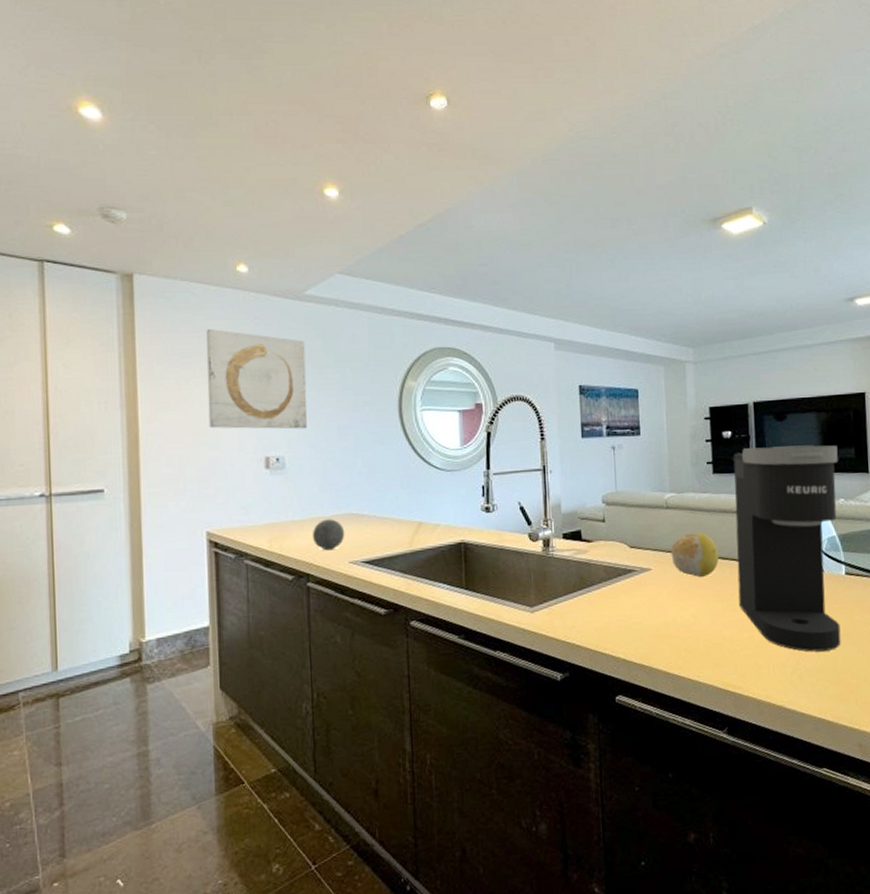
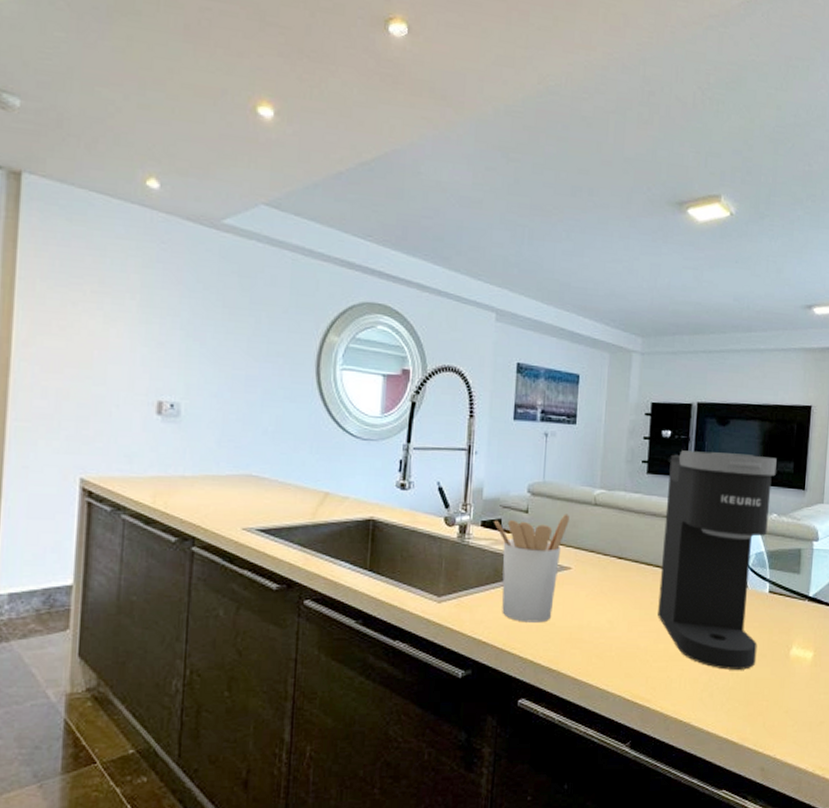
wall art: present [206,329,308,429] -> none [95,248,217,375]
decorative ball: present [312,519,345,551] -> none [202,478,241,514]
utensil holder: none [574,519,644,624] -> present [494,514,569,623]
fruit: present [671,533,720,577] -> none [593,534,644,581]

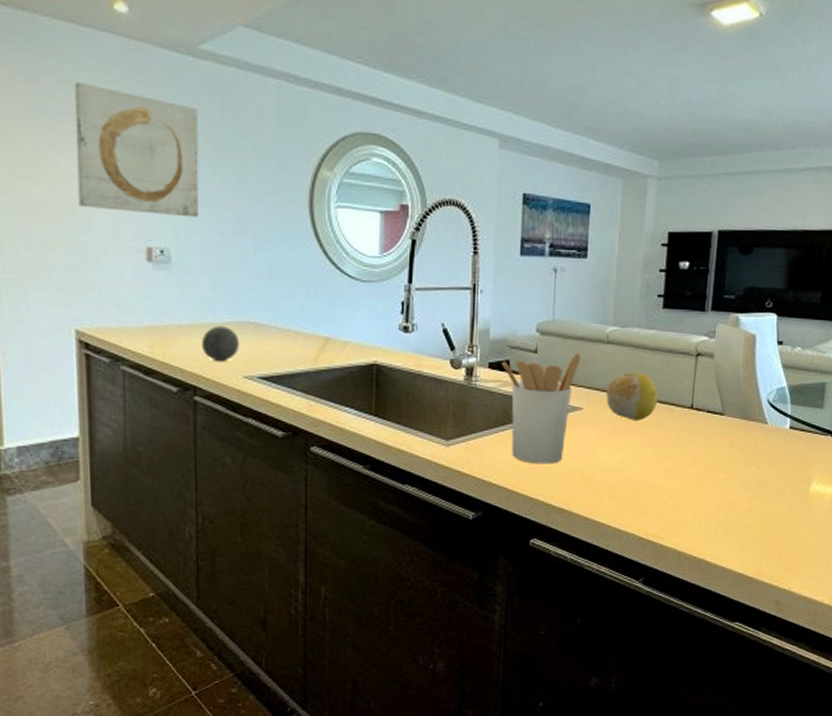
wall art: none [95,248,217,375] -> present [75,83,200,218]
decorative ball: none [202,478,241,514] -> present [201,326,240,362]
fruit: none [593,534,644,581] -> present [606,373,659,420]
coffee maker: present [658,450,777,670] -> none [672,282,803,507]

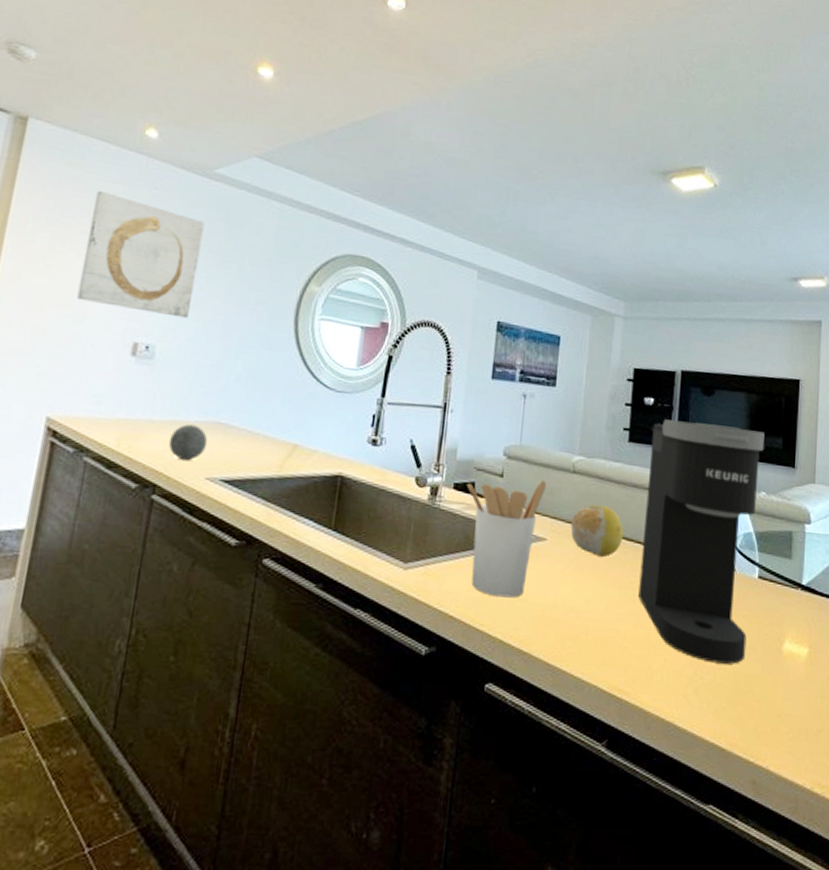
coffee maker: none [672,282,803,507] -> present [638,419,765,664]

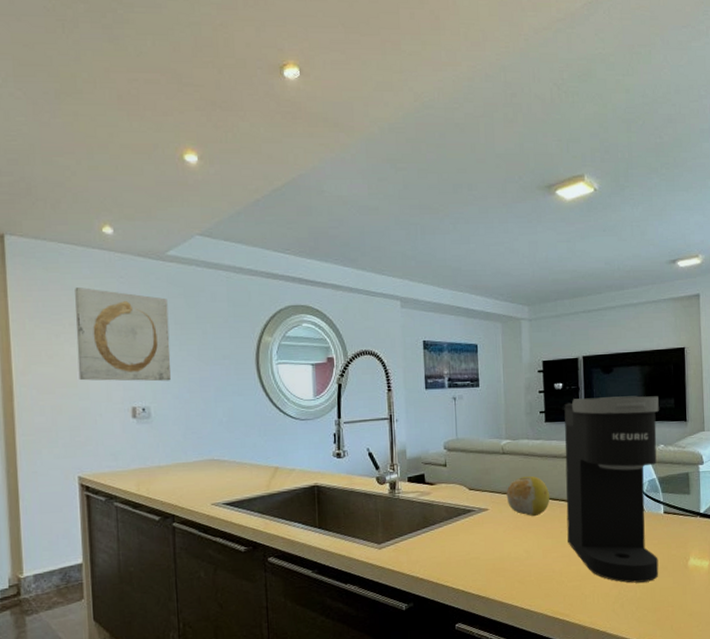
decorative ball: present [168,424,208,461] -> none [176,464,207,494]
utensil holder: present [467,480,546,598] -> none [418,464,482,559]

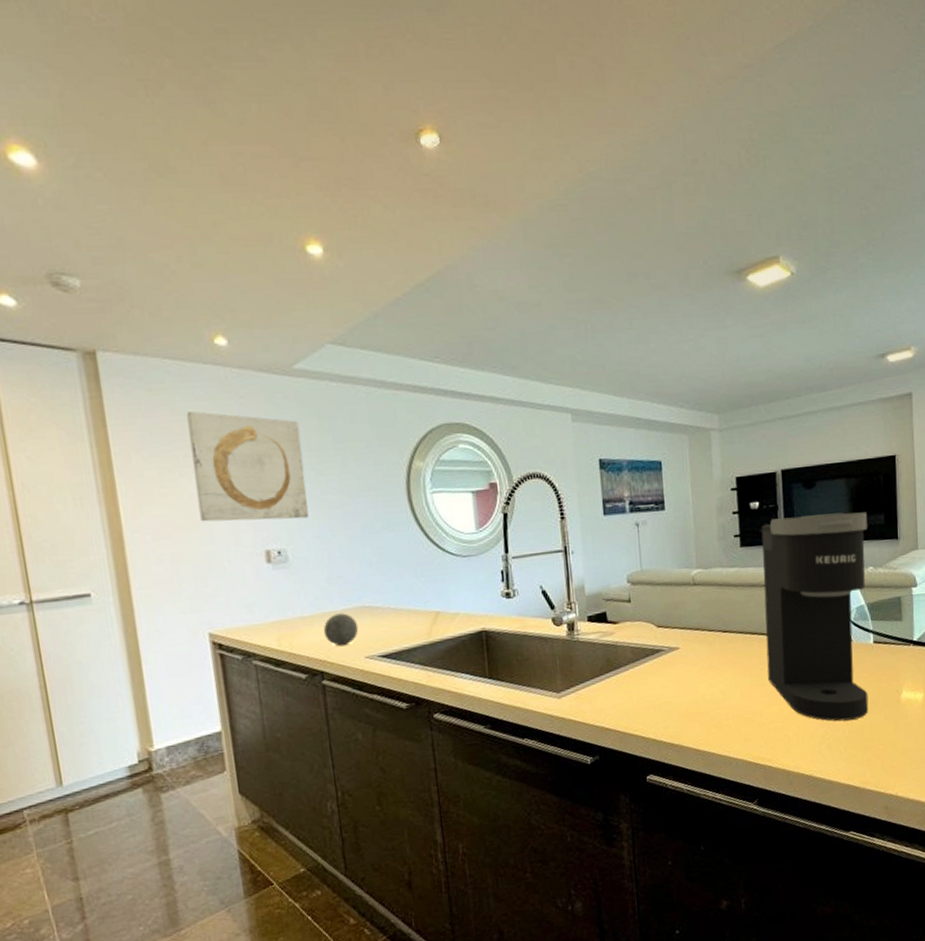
decorative ball: none [176,464,207,494] -> present [323,613,359,647]
fruit: present [506,476,550,516] -> none [699,608,748,653]

